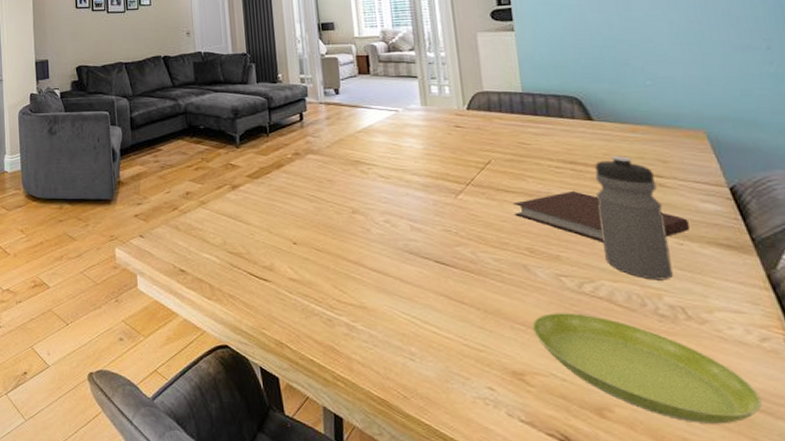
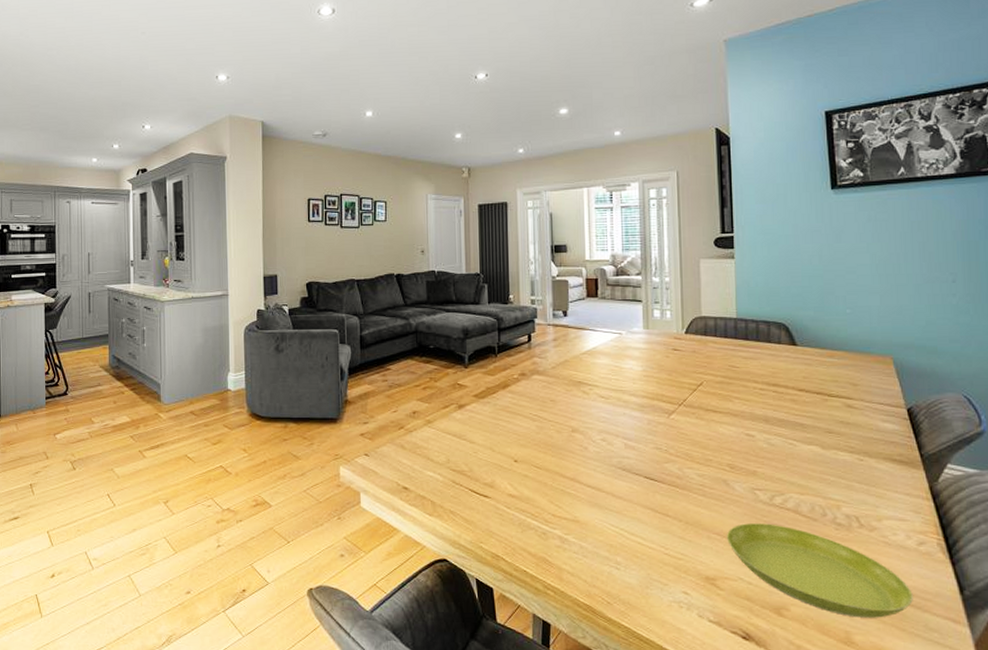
notebook: present [513,190,690,242] -> none [719,411,870,459]
water bottle: present [594,156,673,280] -> none [792,379,852,493]

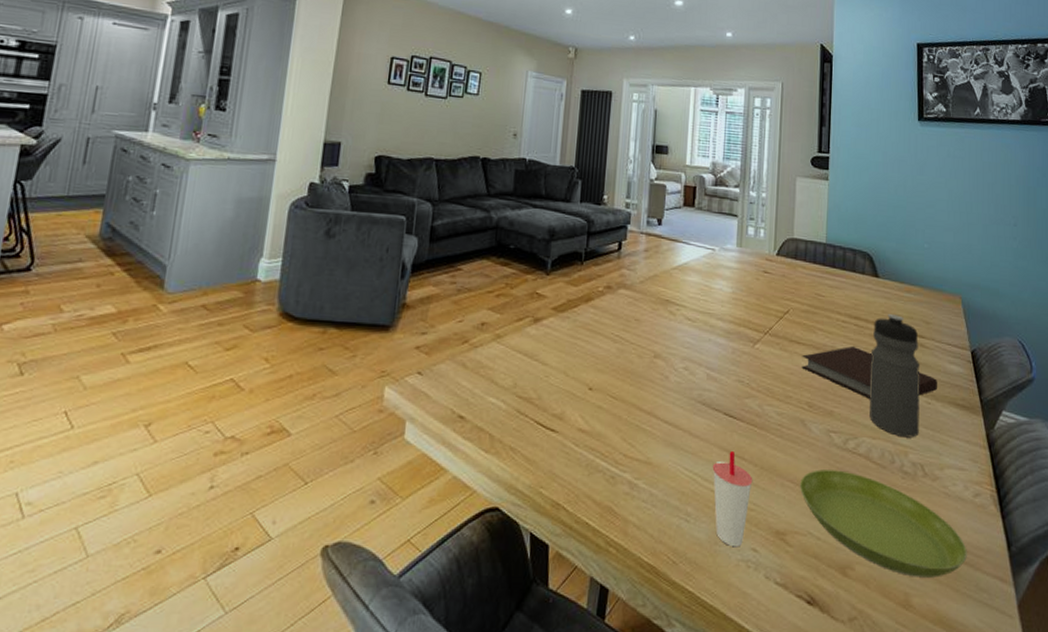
cup: none [637,508,679,591] -> present [712,450,753,547]
notebook: none [719,411,870,459] -> present [801,345,937,399]
water bottle: none [792,379,852,493] -> present [869,314,921,438]

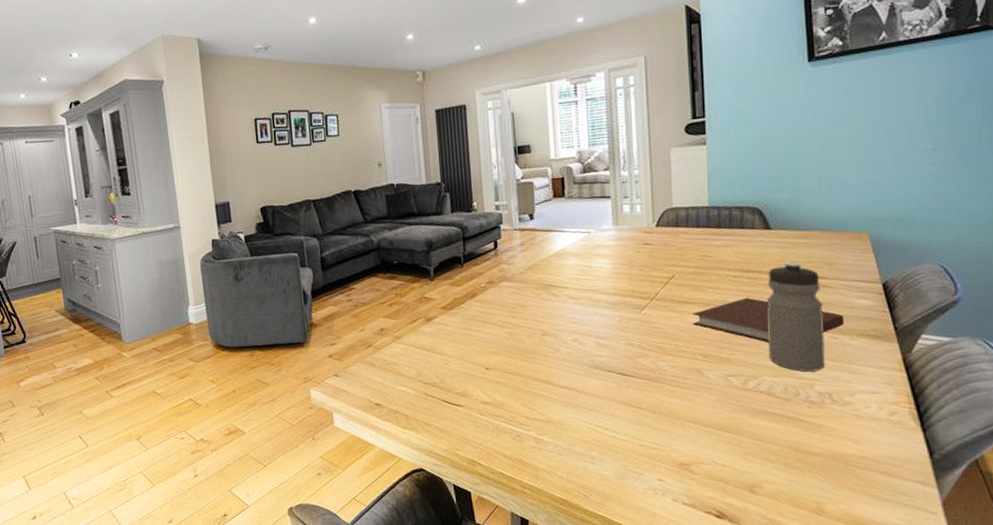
cup: present [712,450,753,547] -> none [611,402,653,480]
saucer: present [799,469,967,577] -> none [699,407,883,489]

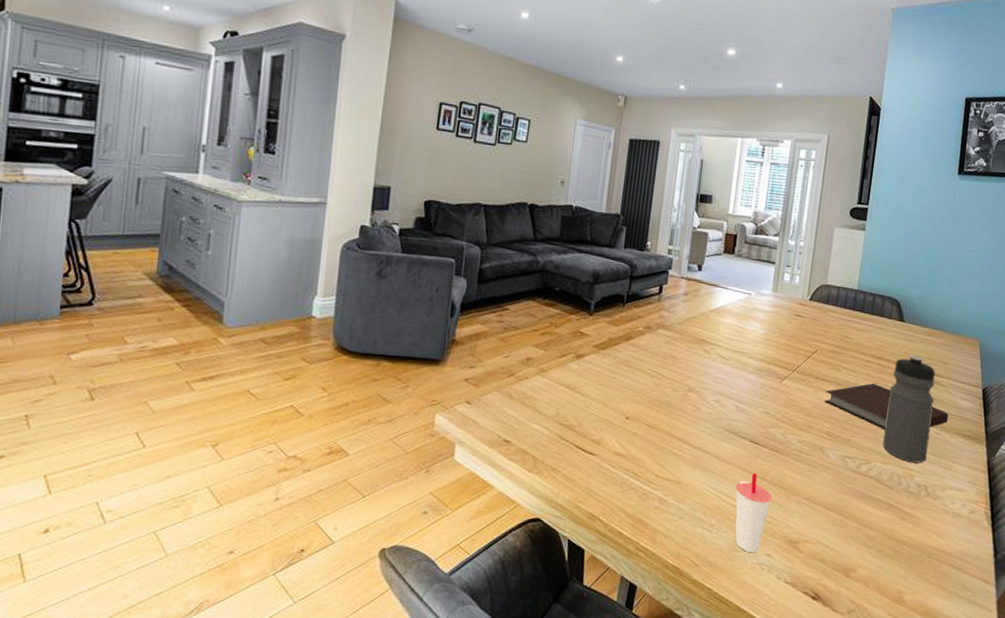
cup: none [611,402,653,480] -> present [735,472,772,553]

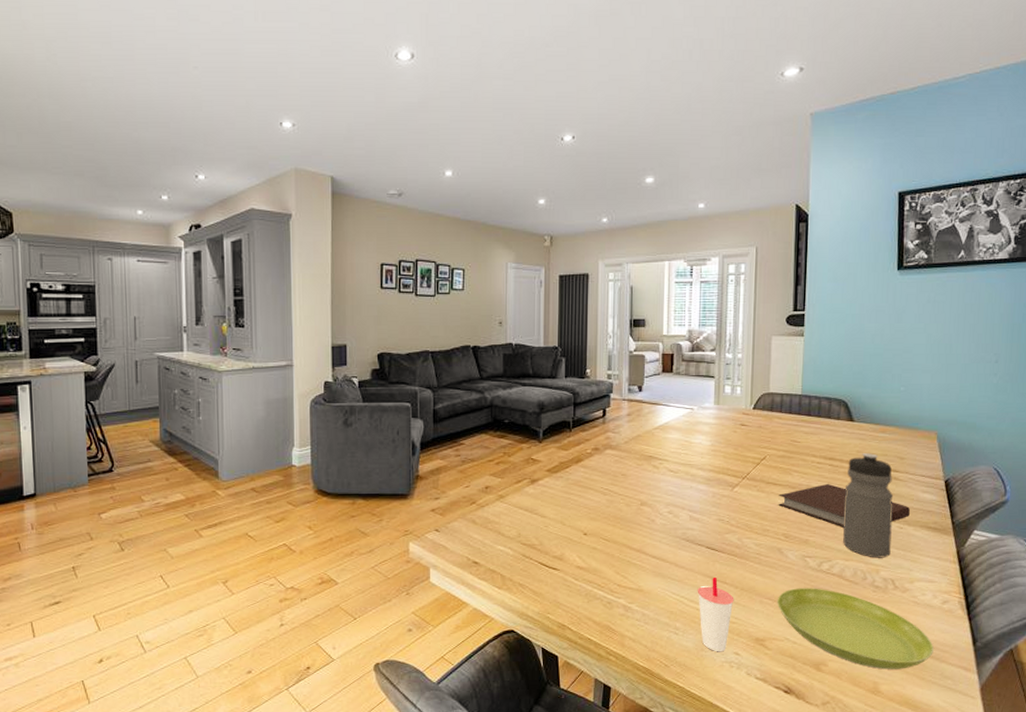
saucer: none [813,489,958,579] -> present [776,588,934,670]

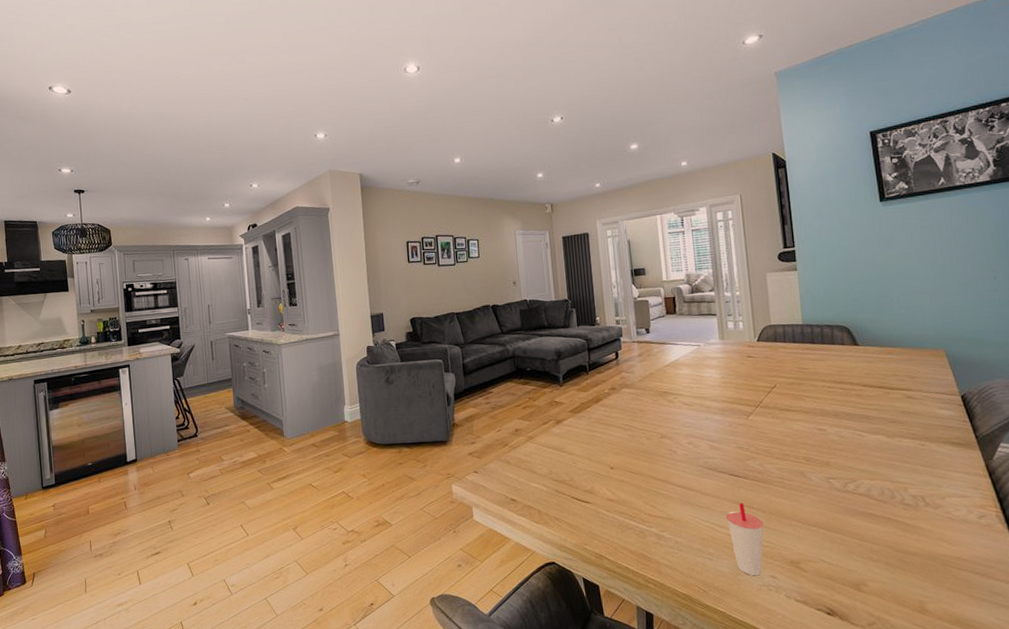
saucer: present [776,588,934,670] -> none [806,508,978,588]
notebook: present [778,483,910,528] -> none [794,406,930,448]
water bottle: present [843,453,894,558] -> none [859,374,916,476]

